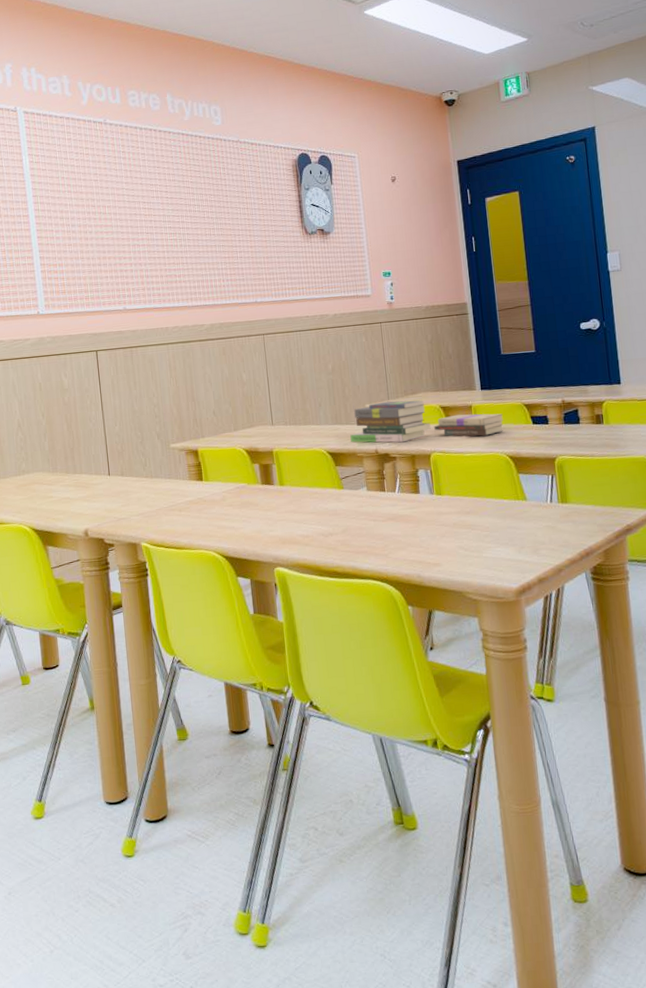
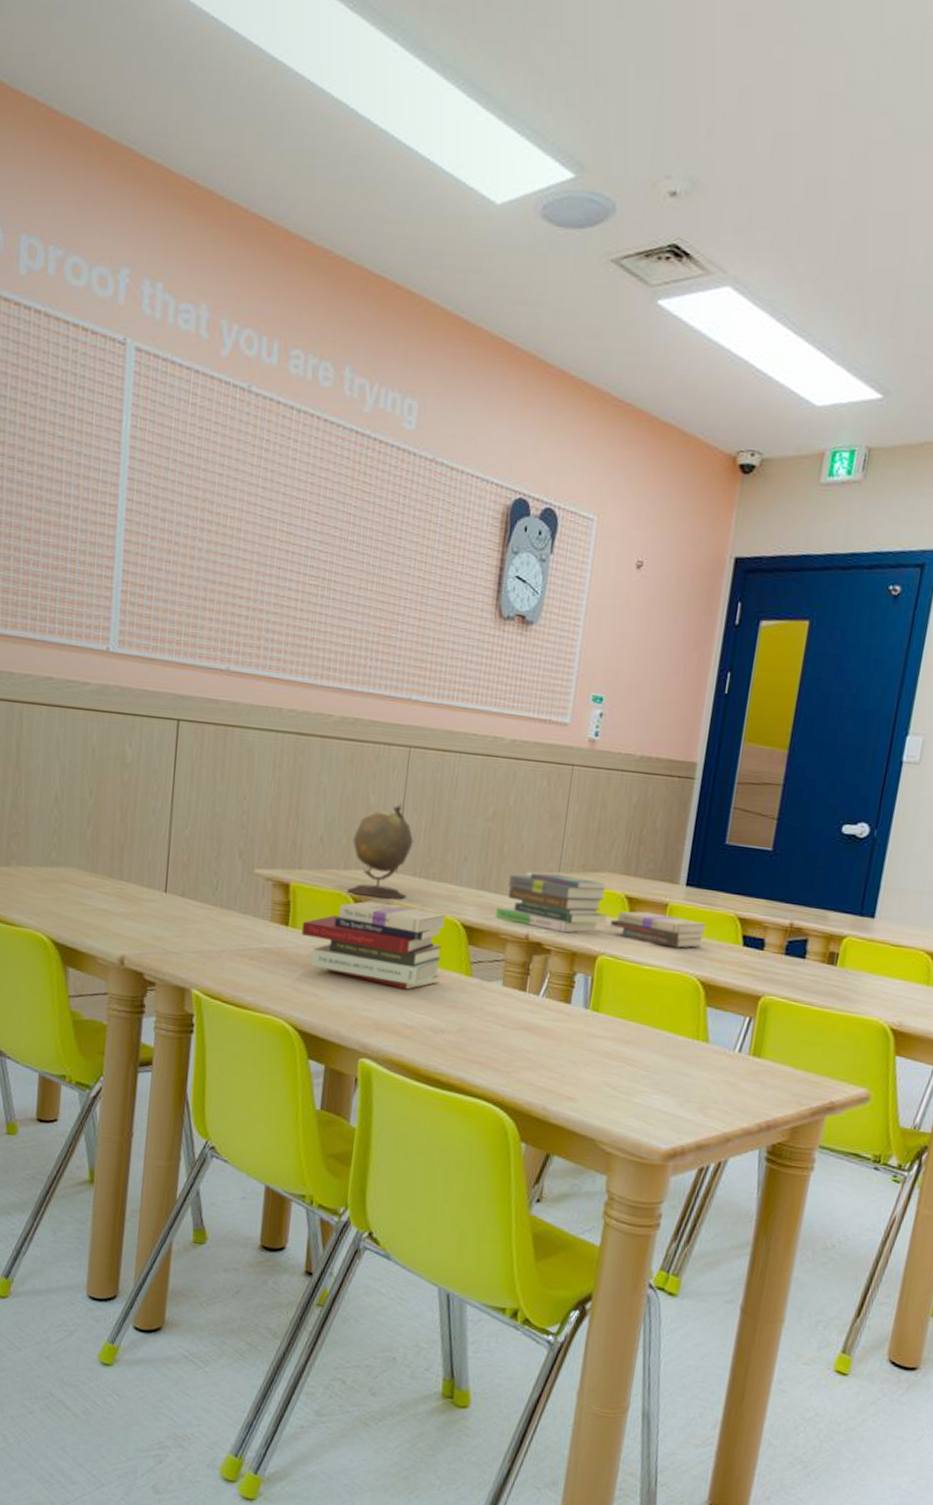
books: none [212,447,321,509] -> present [301,900,447,990]
globe: none [236,373,283,448] -> present [346,800,414,900]

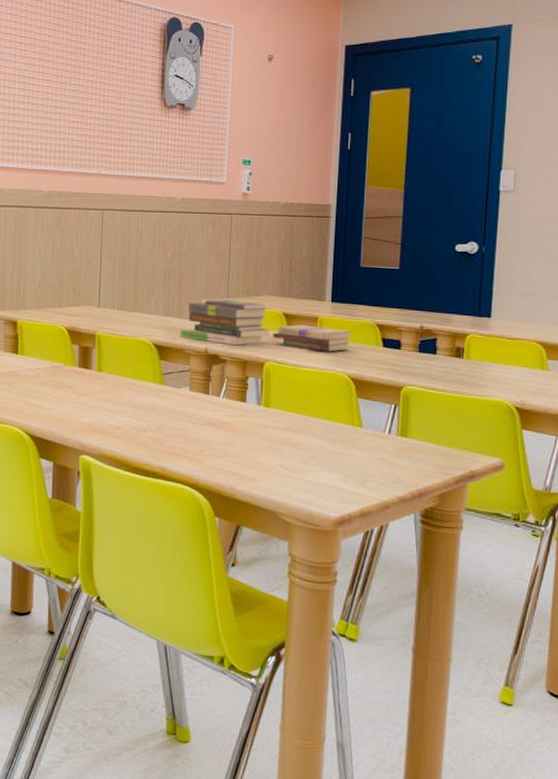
books: present [301,900,447,990] -> none [28,330,141,399]
globe: present [346,800,414,900] -> none [61,251,111,329]

